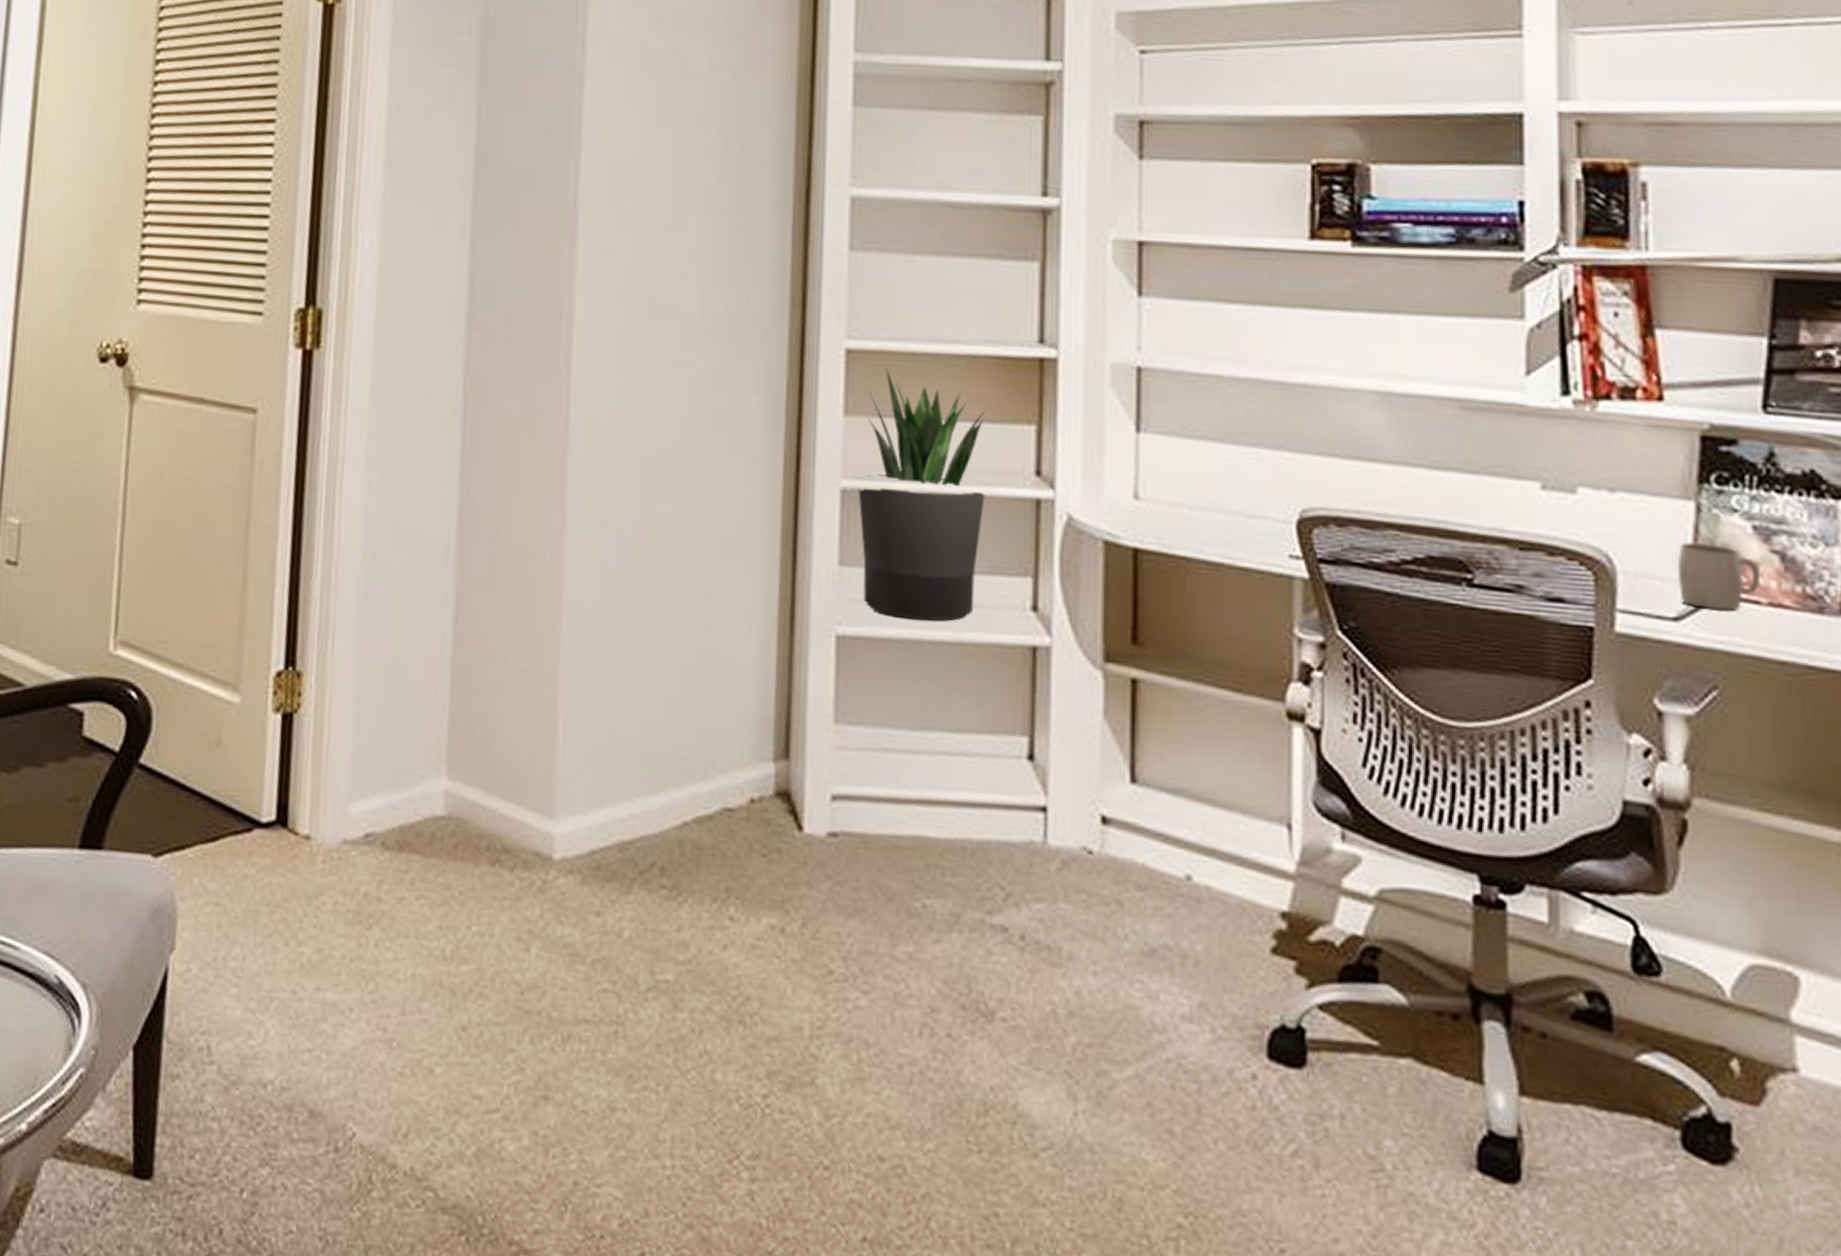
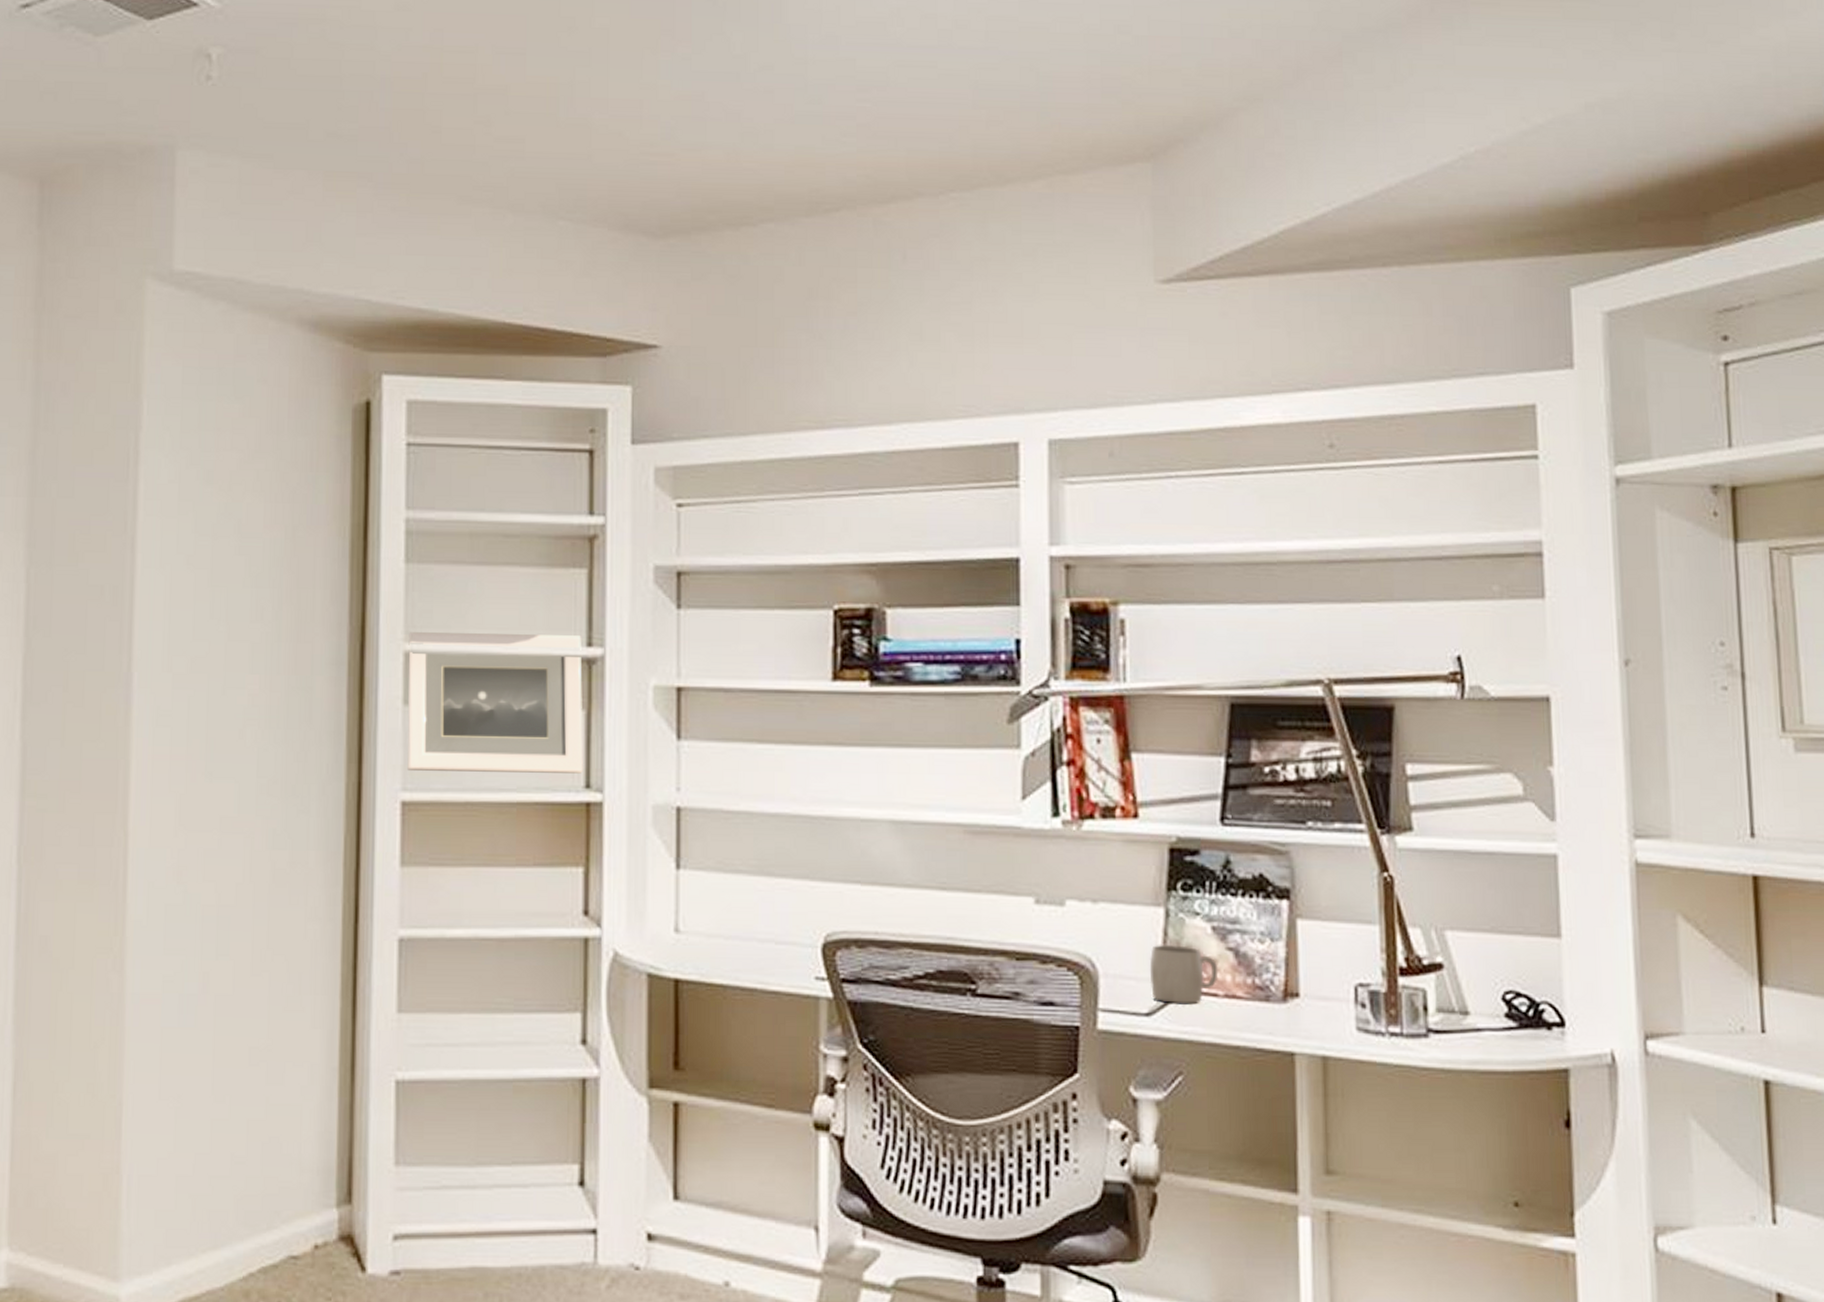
picture frame: none [852,177,1037,328] -> present [407,632,583,774]
planter: present [858,367,987,621] -> none [415,817,537,1060]

